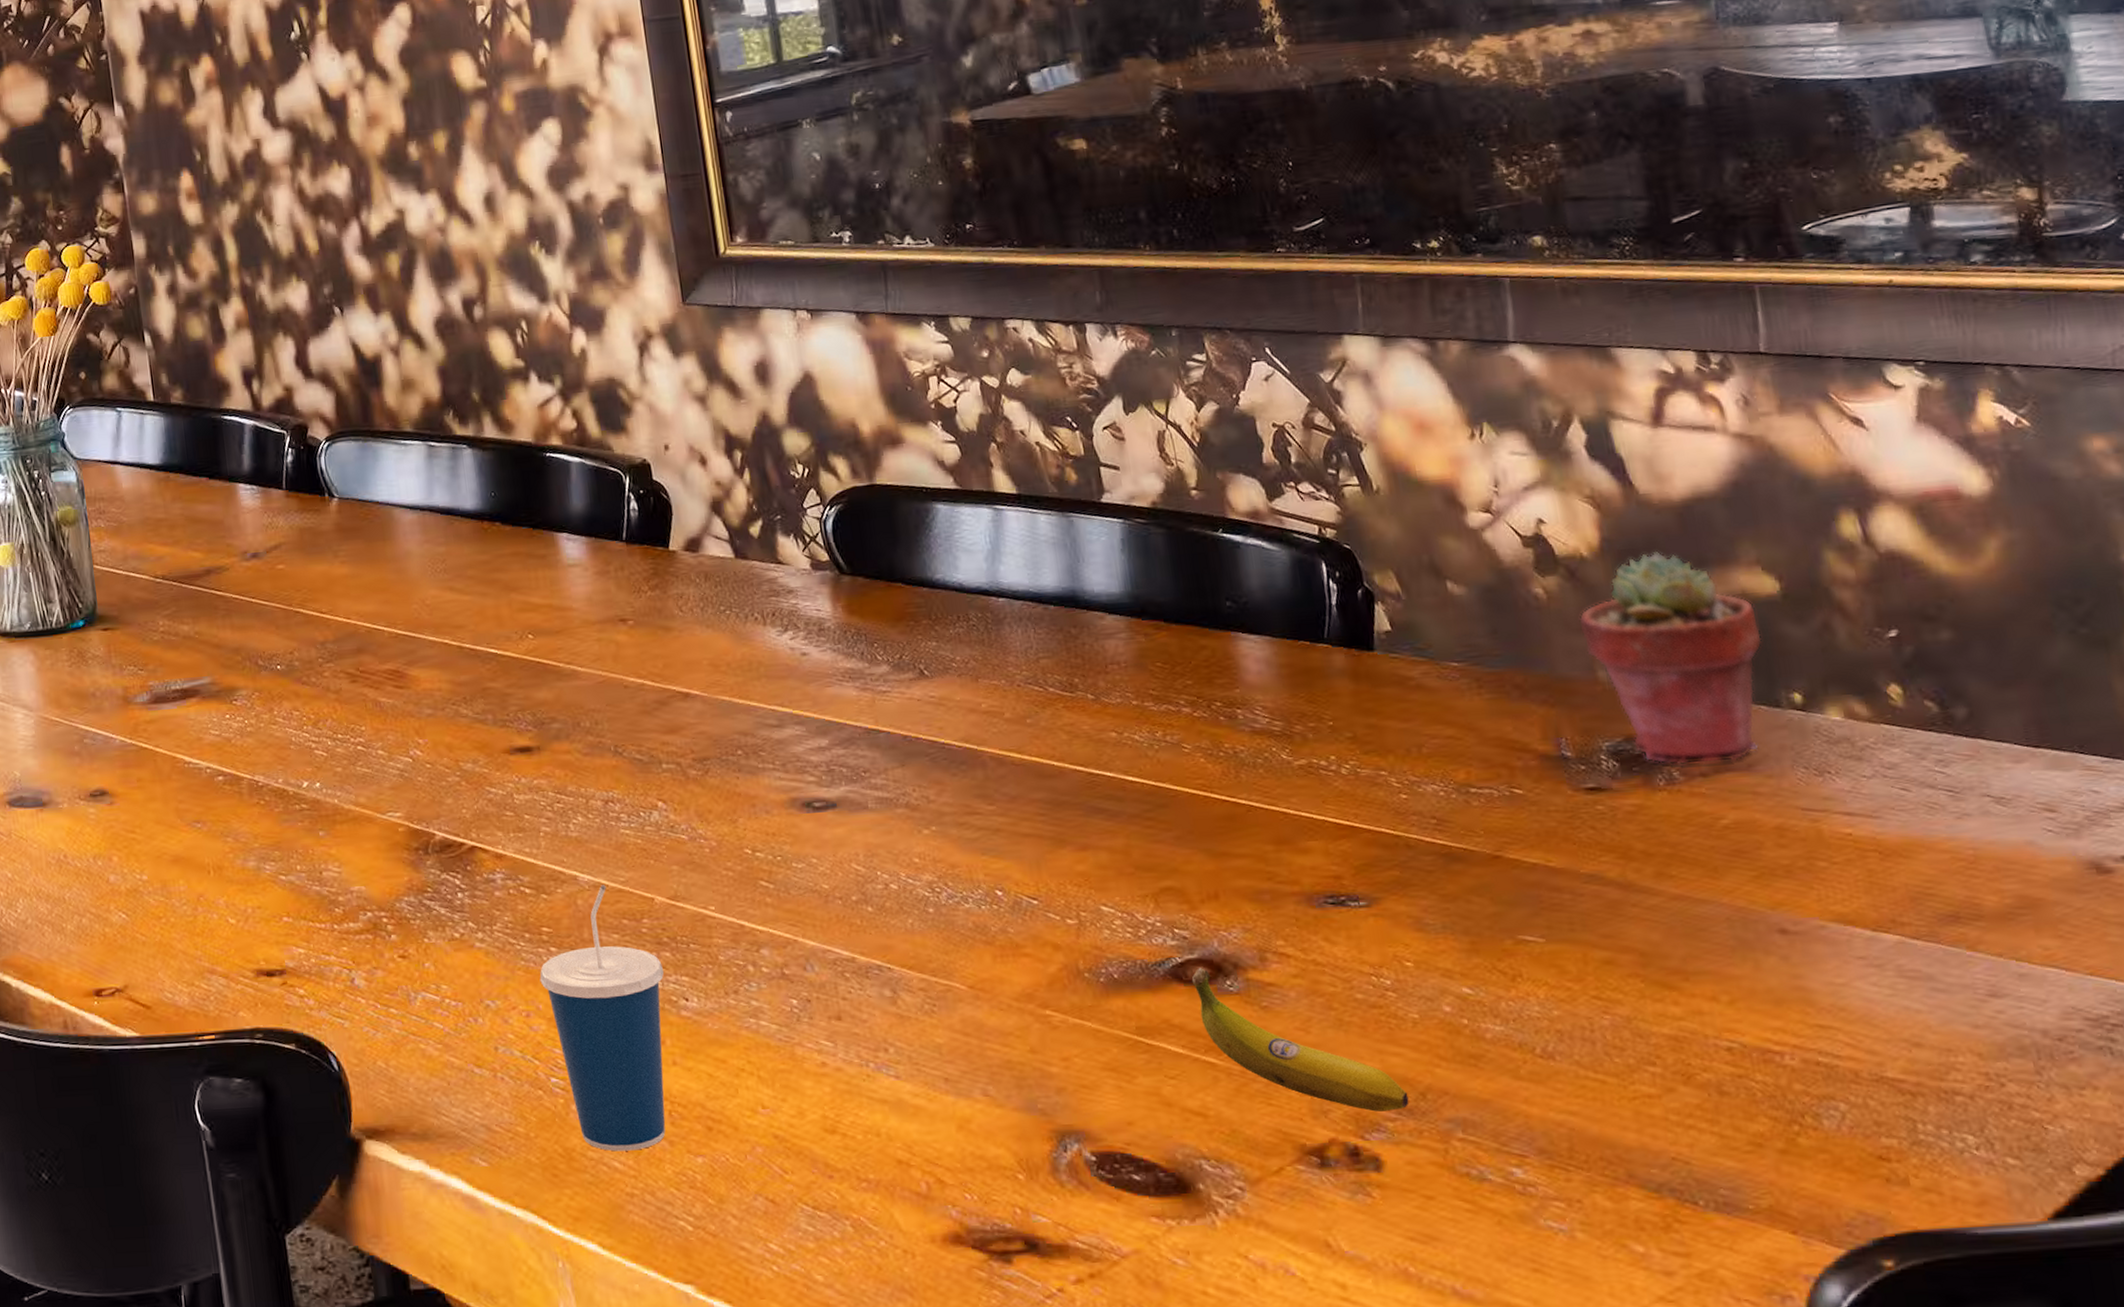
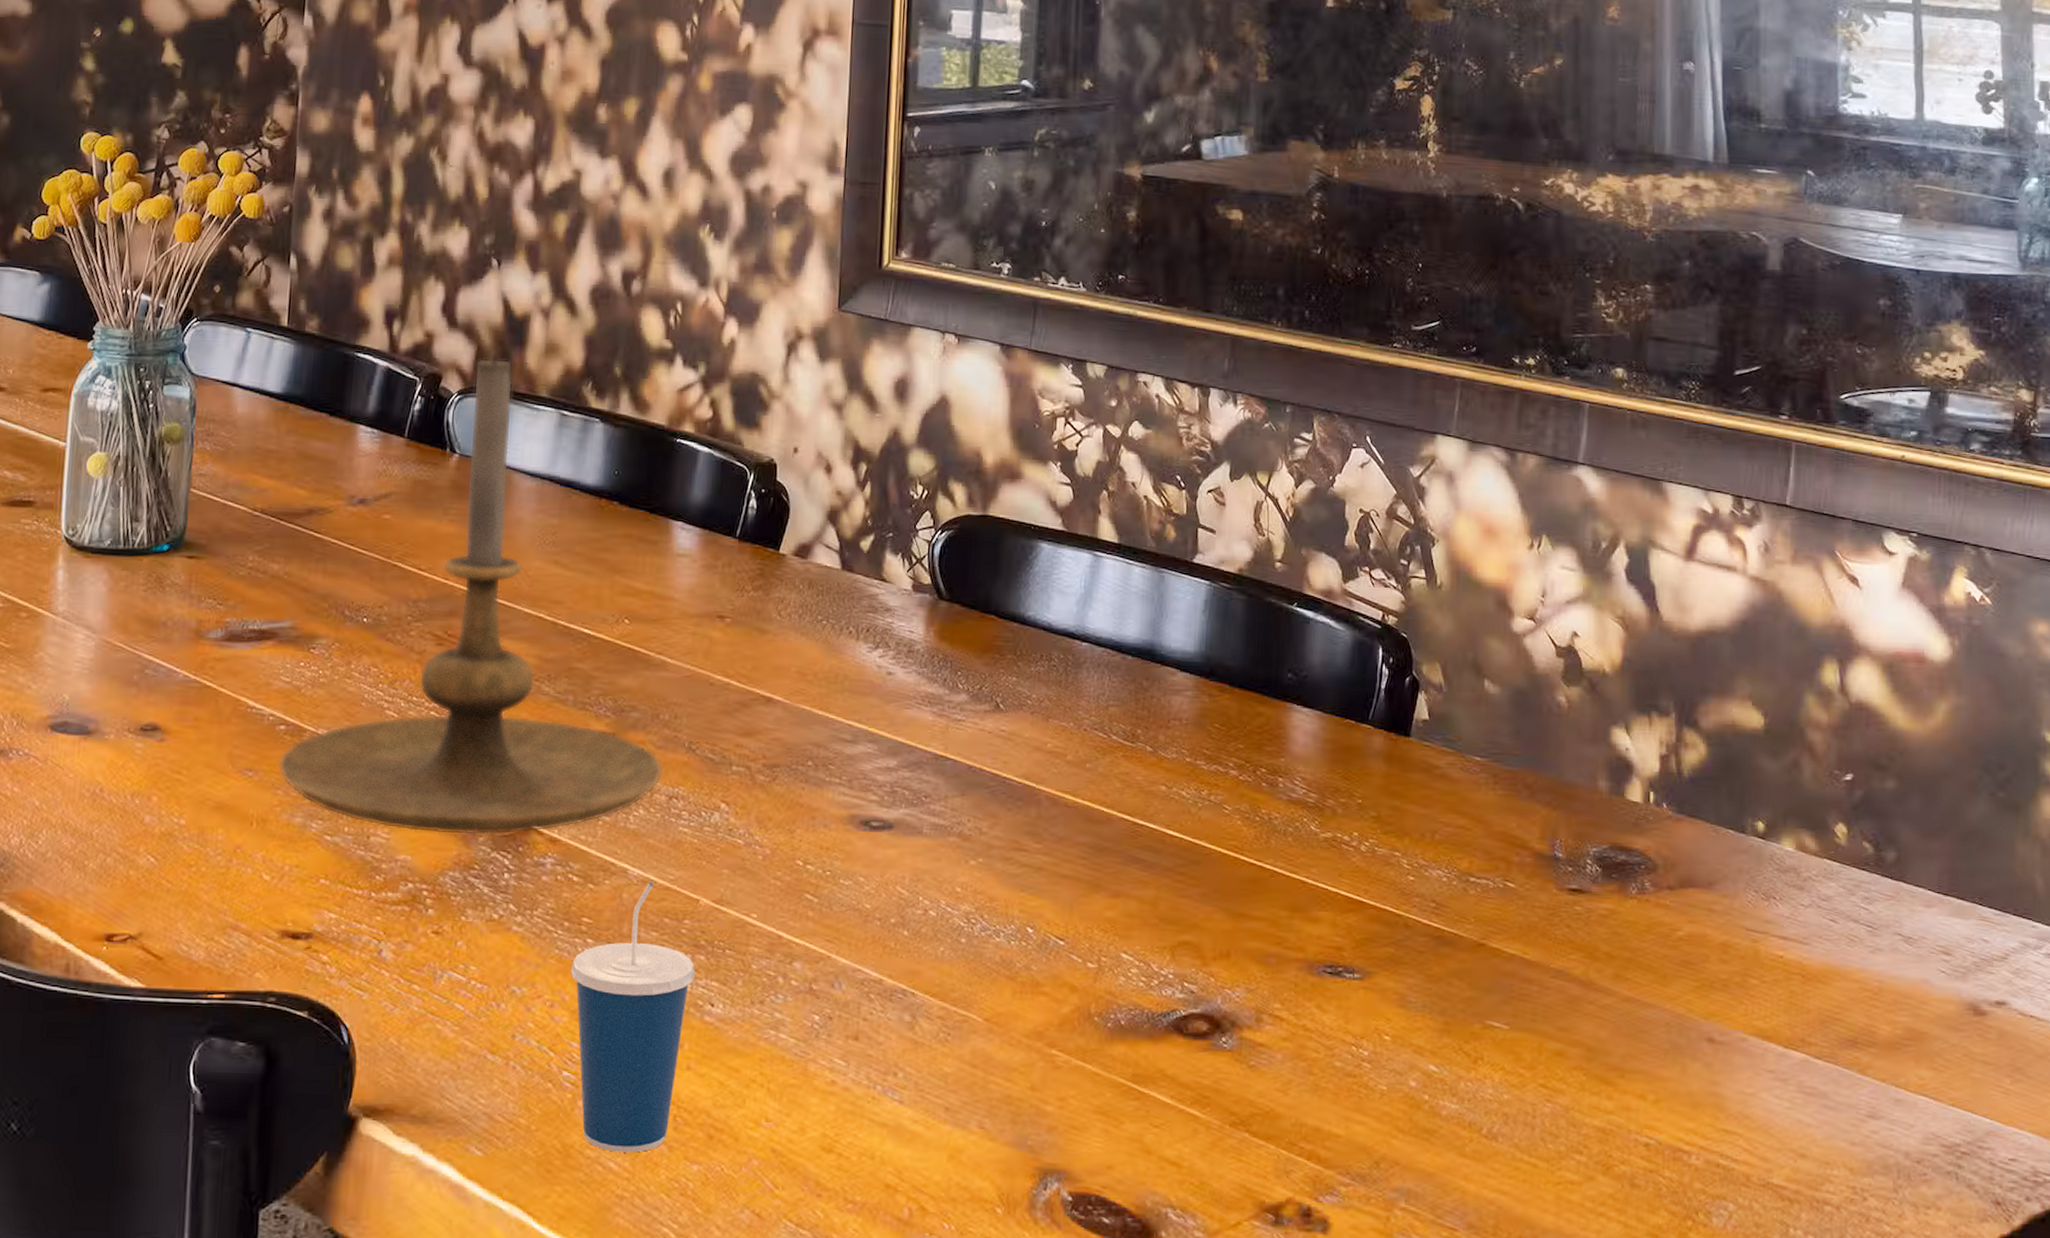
candle holder: none [223,399,595,863] -> present [278,356,664,835]
fruit: present [1192,968,1409,1112] -> none [1192,1022,1364,1176]
potted succulent: present [1578,551,1762,765] -> none [1590,675,1741,879]

